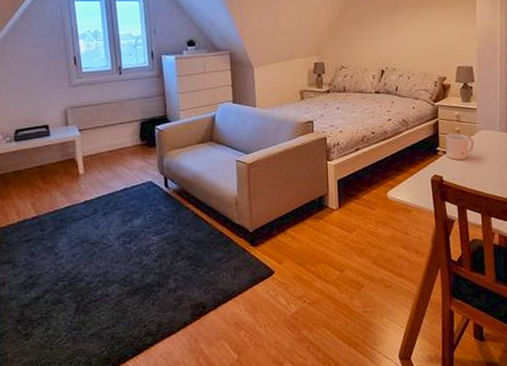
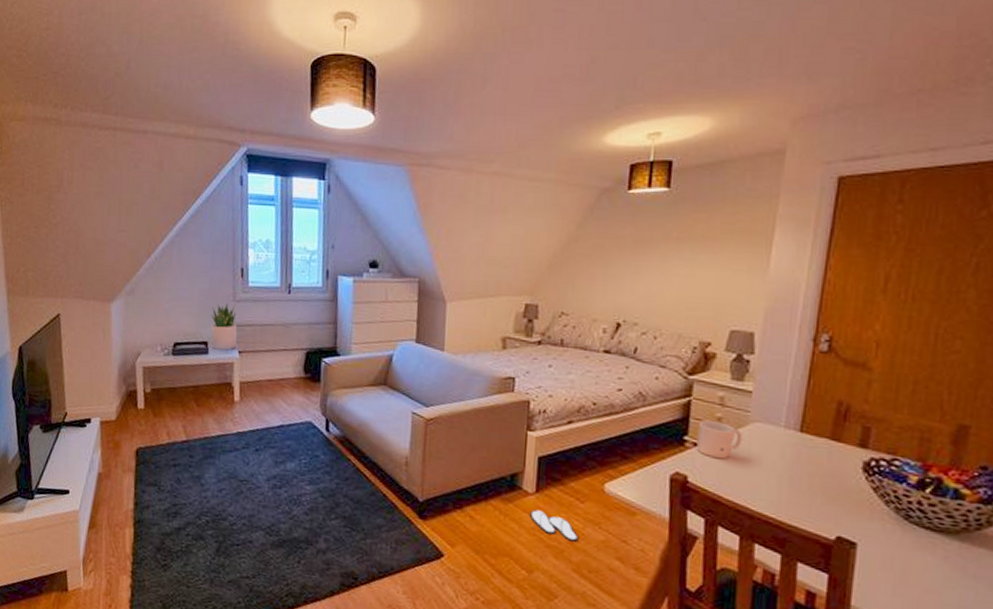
planter: none [49,88,76,132] -> present [210,302,237,351]
slippers: none [337,221,374,241] -> present [530,509,579,542]

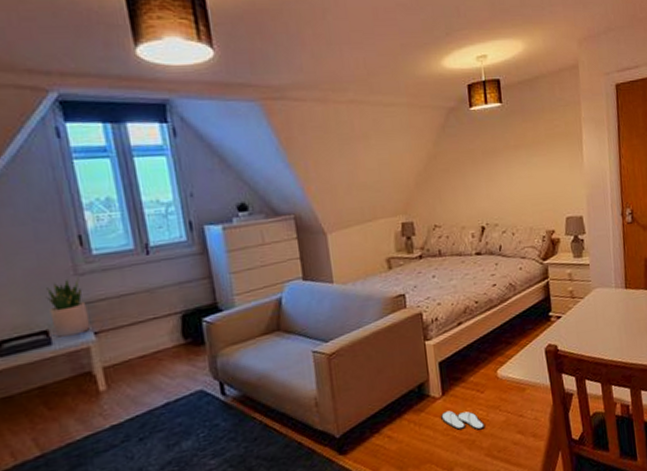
mug: present [696,419,743,459] -> none [557,294,590,326]

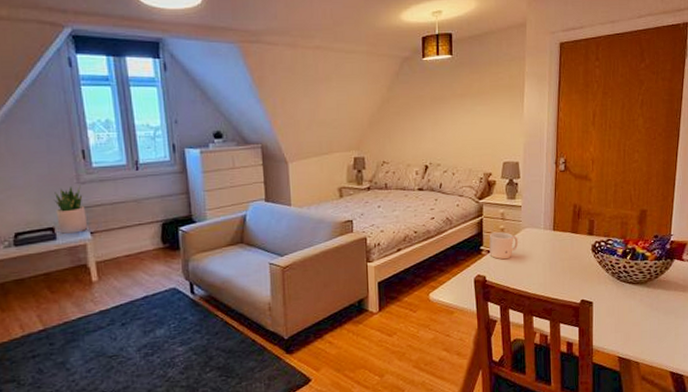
slippers: present [441,410,486,430] -> none [377,325,415,344]
mug: none [557,294,590,326] -> present [489,231,519,260]

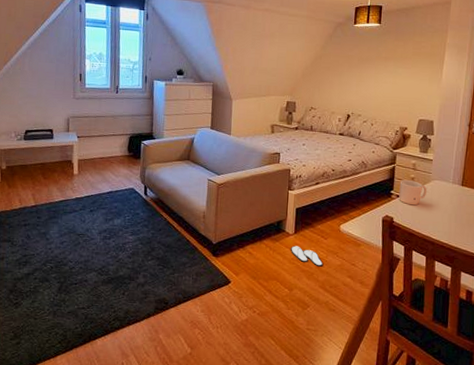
planter: present [53,185,87,235] -> none [55,99,77,137]
slippers: none [377,325,415,344] -> present [291,246,324,267]

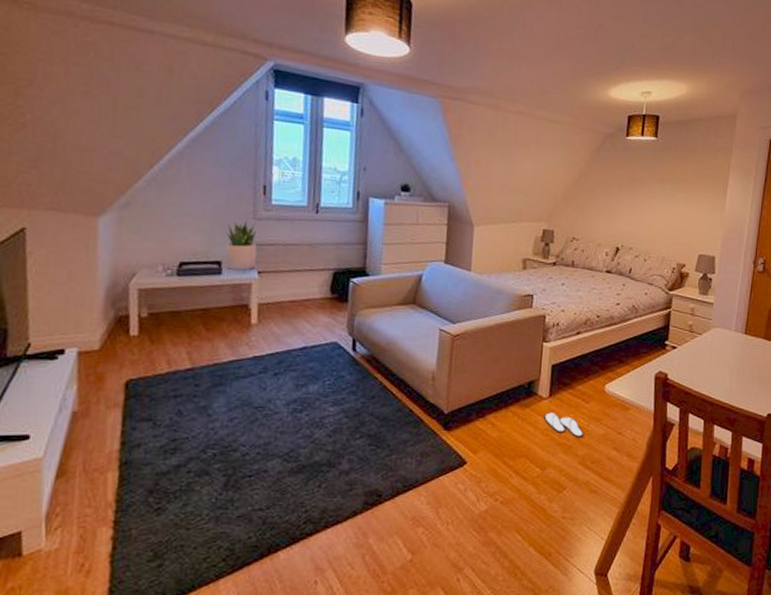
planter: none [55,99,77,137] -> present [225,220,257,272]
mug: present [399,179,427,206] -> none [674,327,707,359]

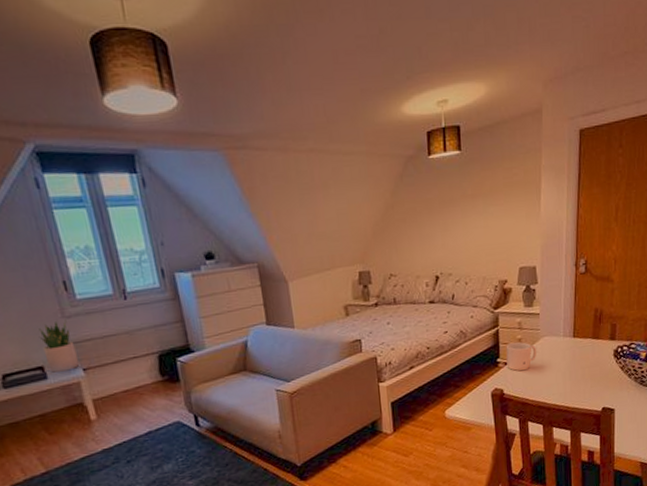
slippers: present [544,412,584,438] -> none [392,445,432,464]
mug: none [674,327,707,359] -> present [506,342,537,371]

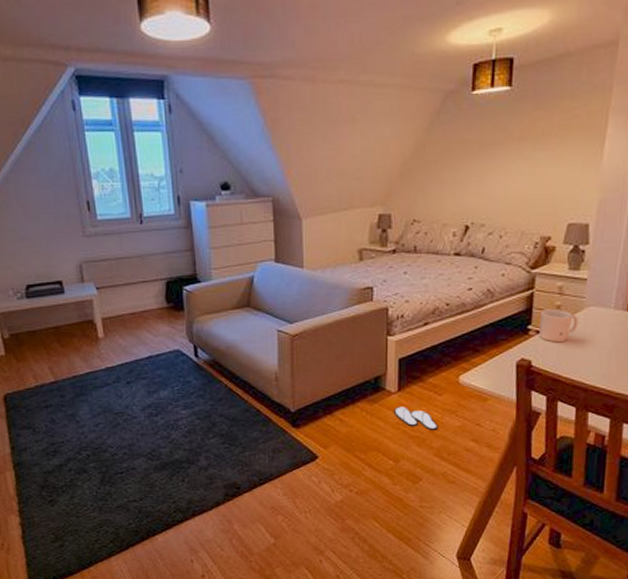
planter: present [39,319,79,374] -> none [61,238,93,289]
slippers: none [392,445,432,464] -> present [394,406,438,430]

